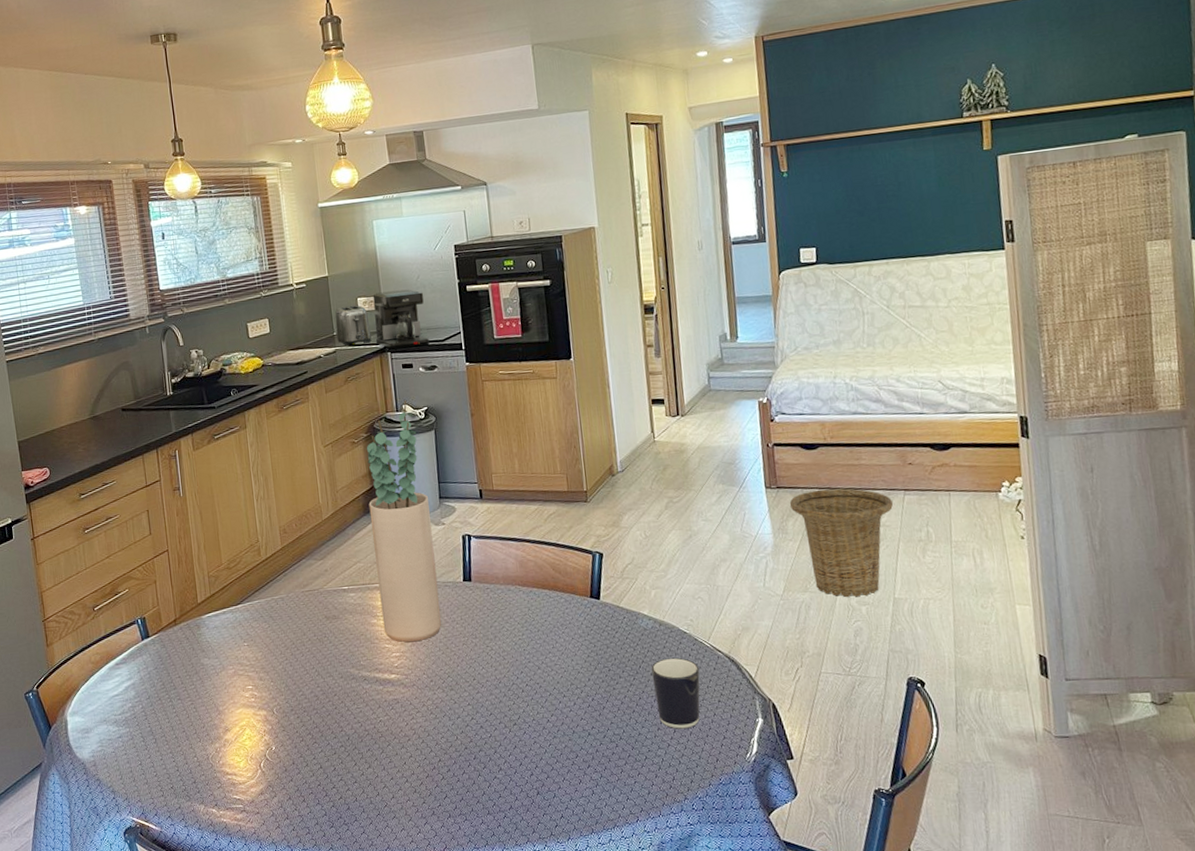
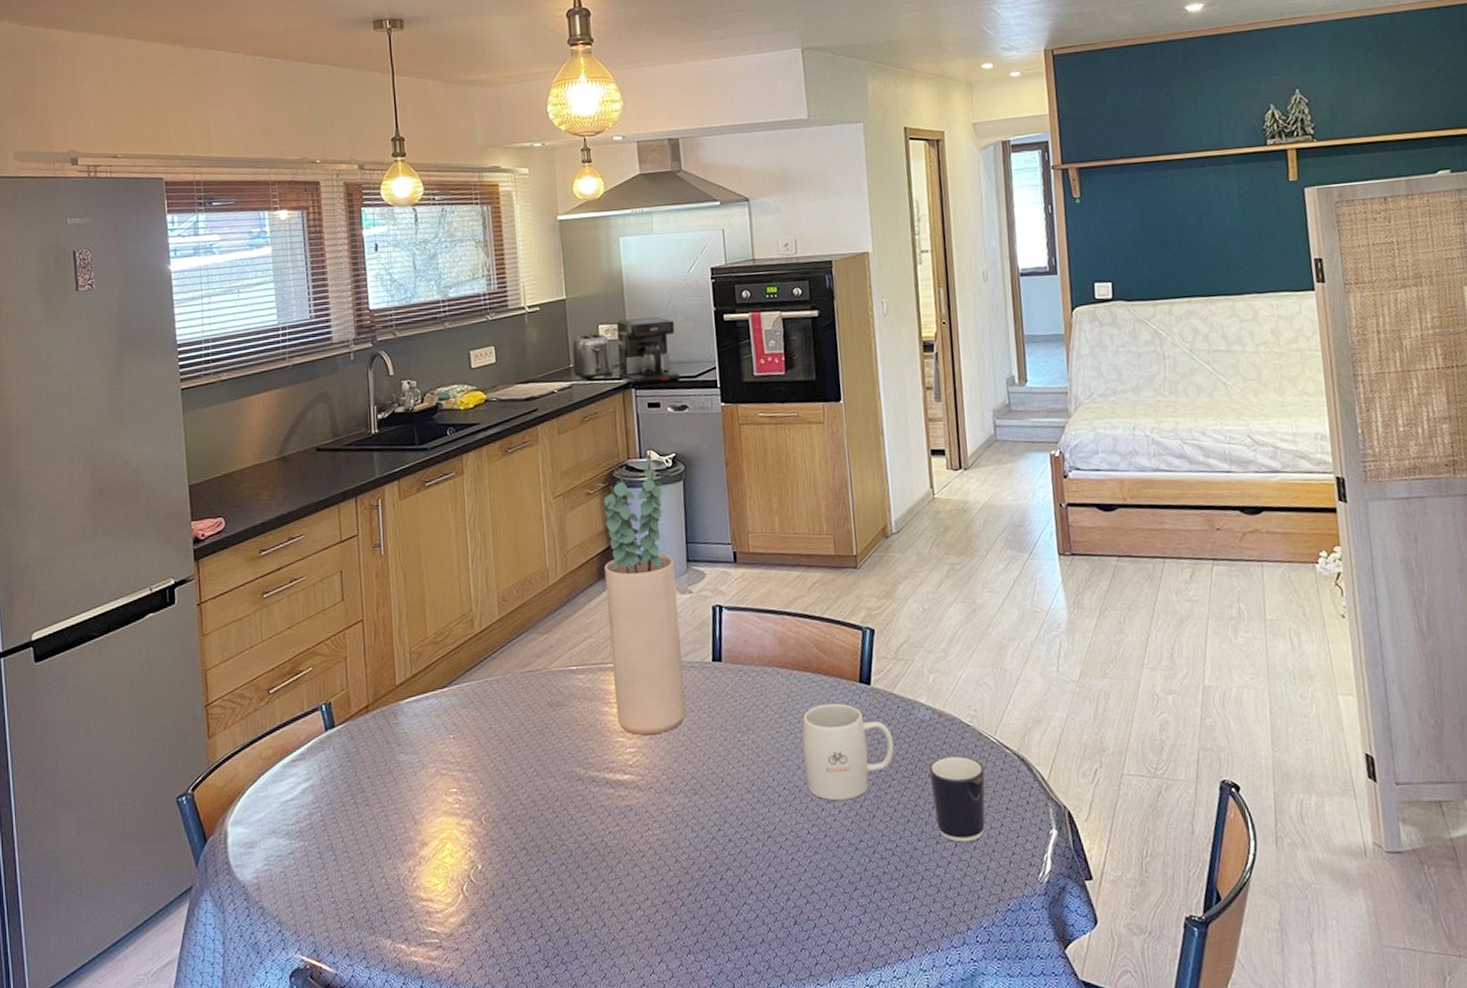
mug: none [541,615,621,695] -> present [802,703,895,801]
basket: present [789,488,894,597] -> none [1085,556,1201,685]

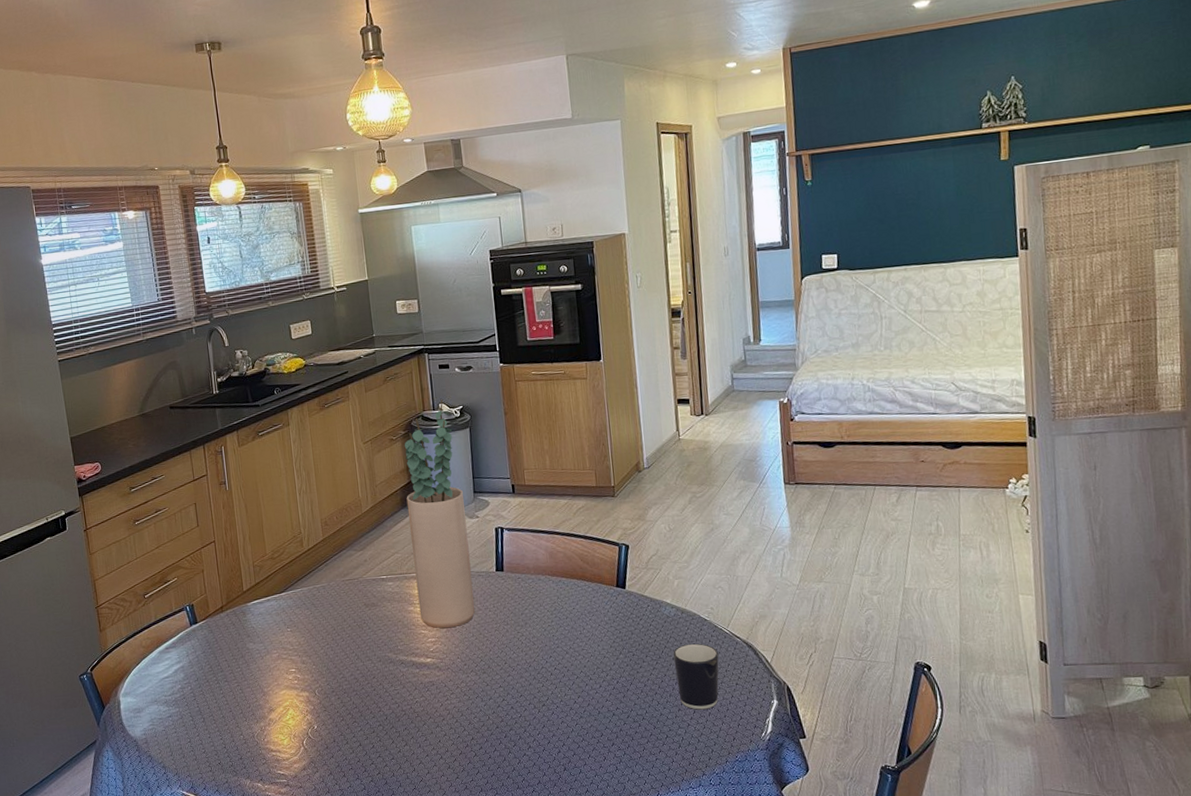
toaster: present [572,333,613,381] -> none [374,307,410,347]
coffee maker: present [616,316,680,386] -> none [411,292,465,351]
mug: present [802,703,895,801] -> none [569,603,645,678]

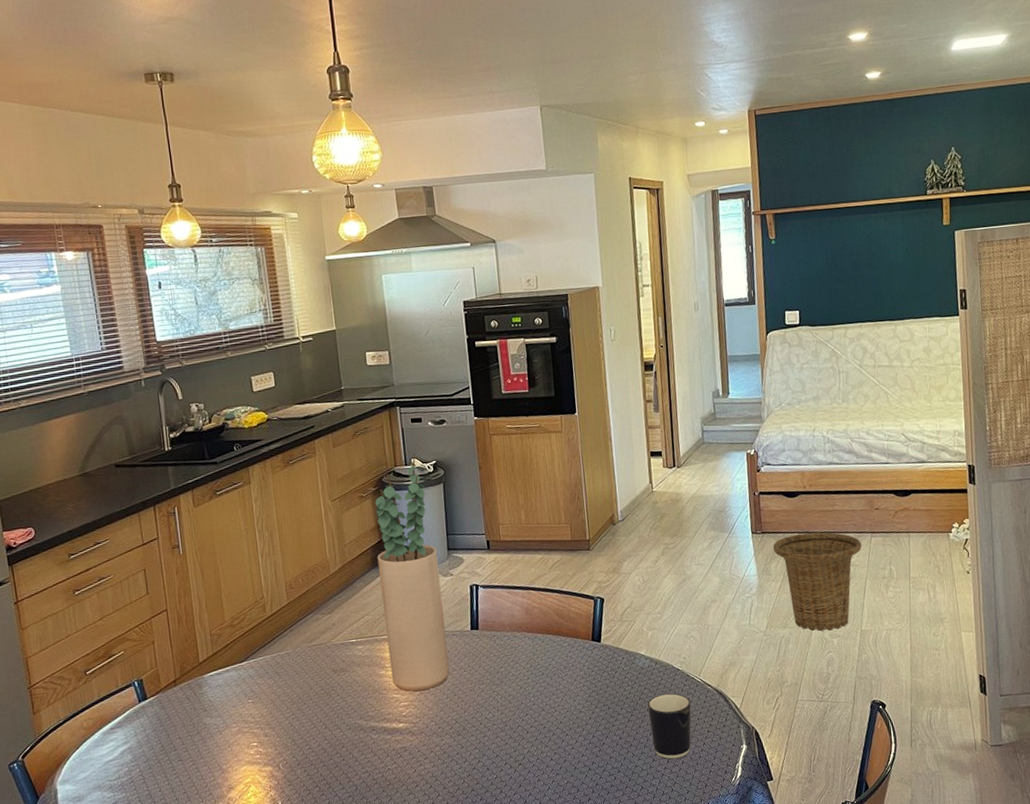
basket: none [807,484,906,587] -> present [772,532,862,631]

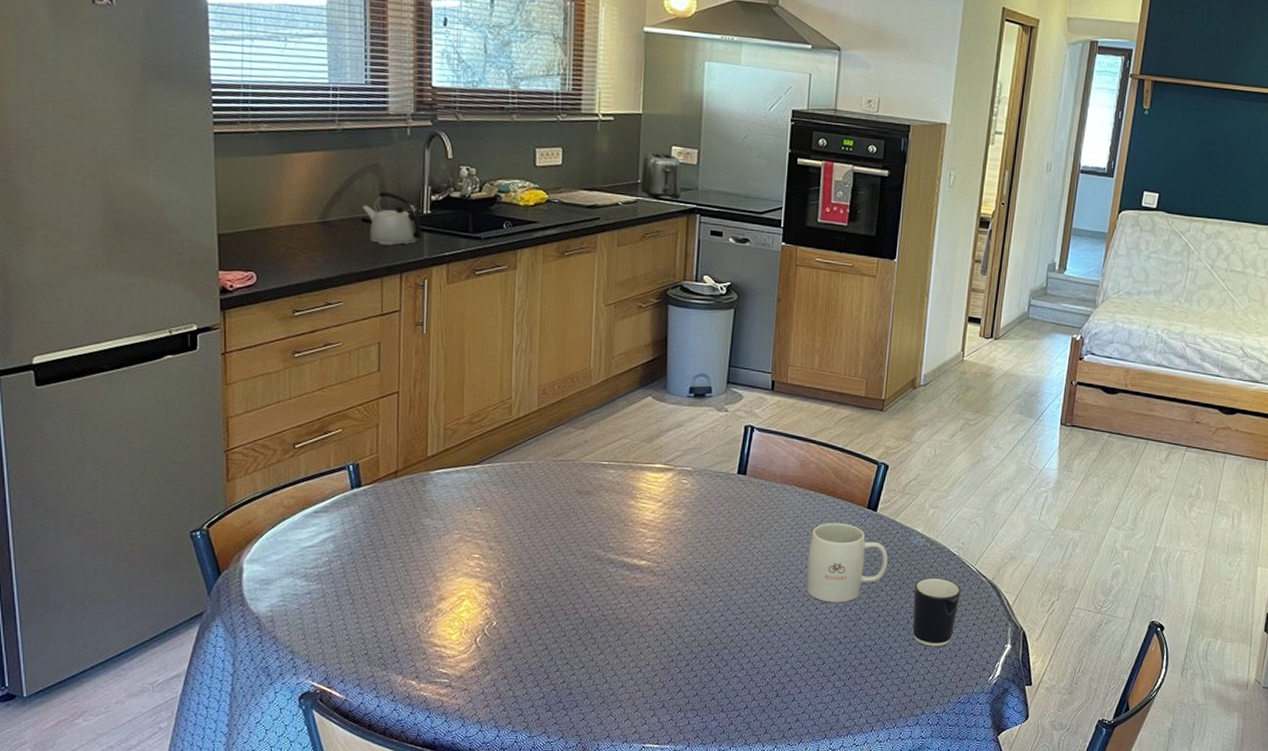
kettle: none [113,437,168,484] -> present [362,191,423,246]
toaster: none [343,359,380,401] -> present [641,152,682,199]
vase: present [374,454,450,692] -> none [641,270,716,530]
mug: none [545,658,620,734] -> present [806,522,889,603]
basket: present [772,532,862,631] -> none [1079,434,1175,541]

